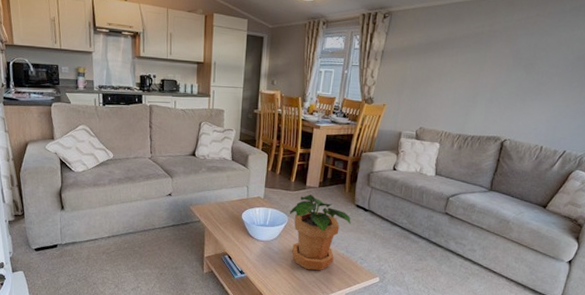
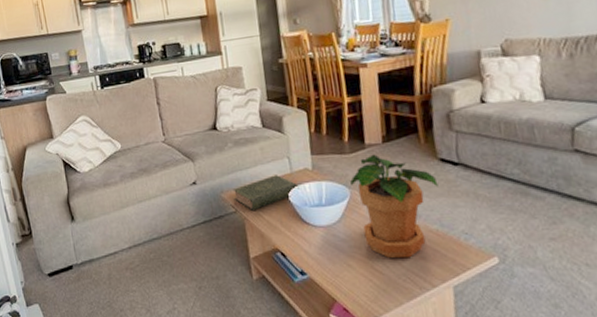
book: none [199,198,251,222] -> present [232,175,299,210]

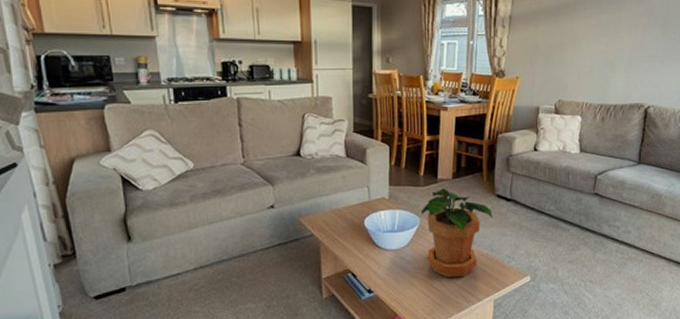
book: present [232,175,299,210] -> none [311,202,375,234]

